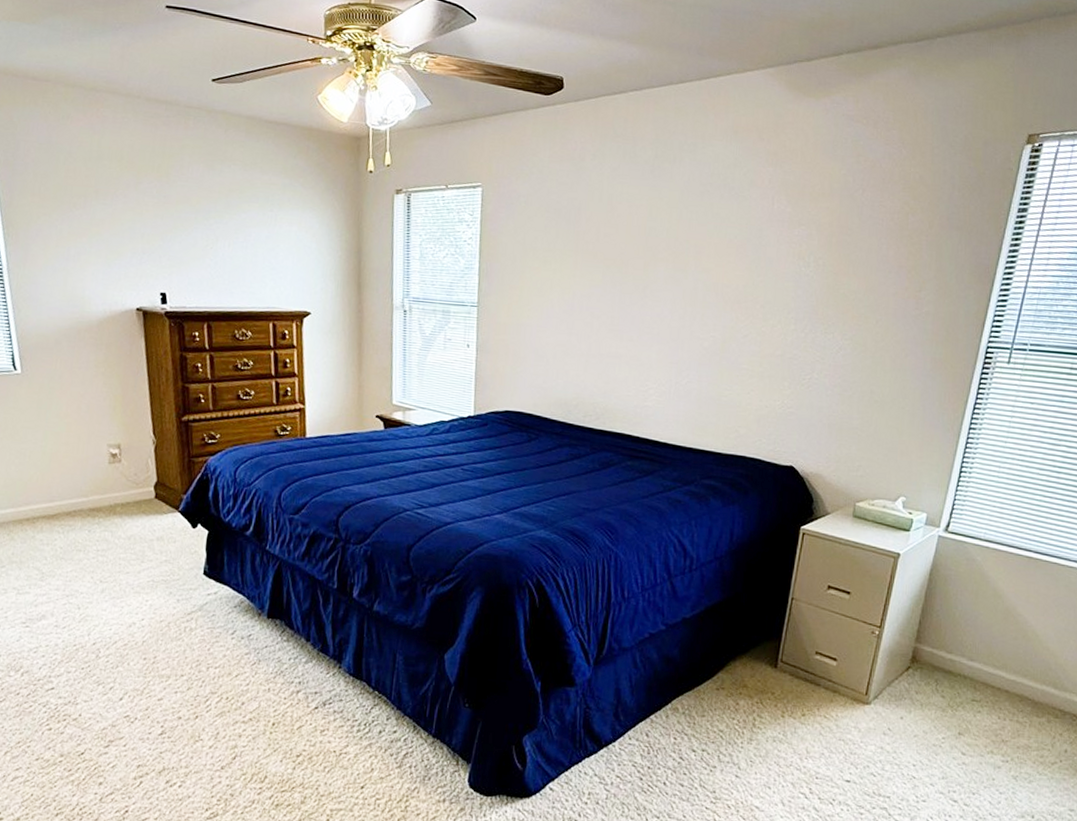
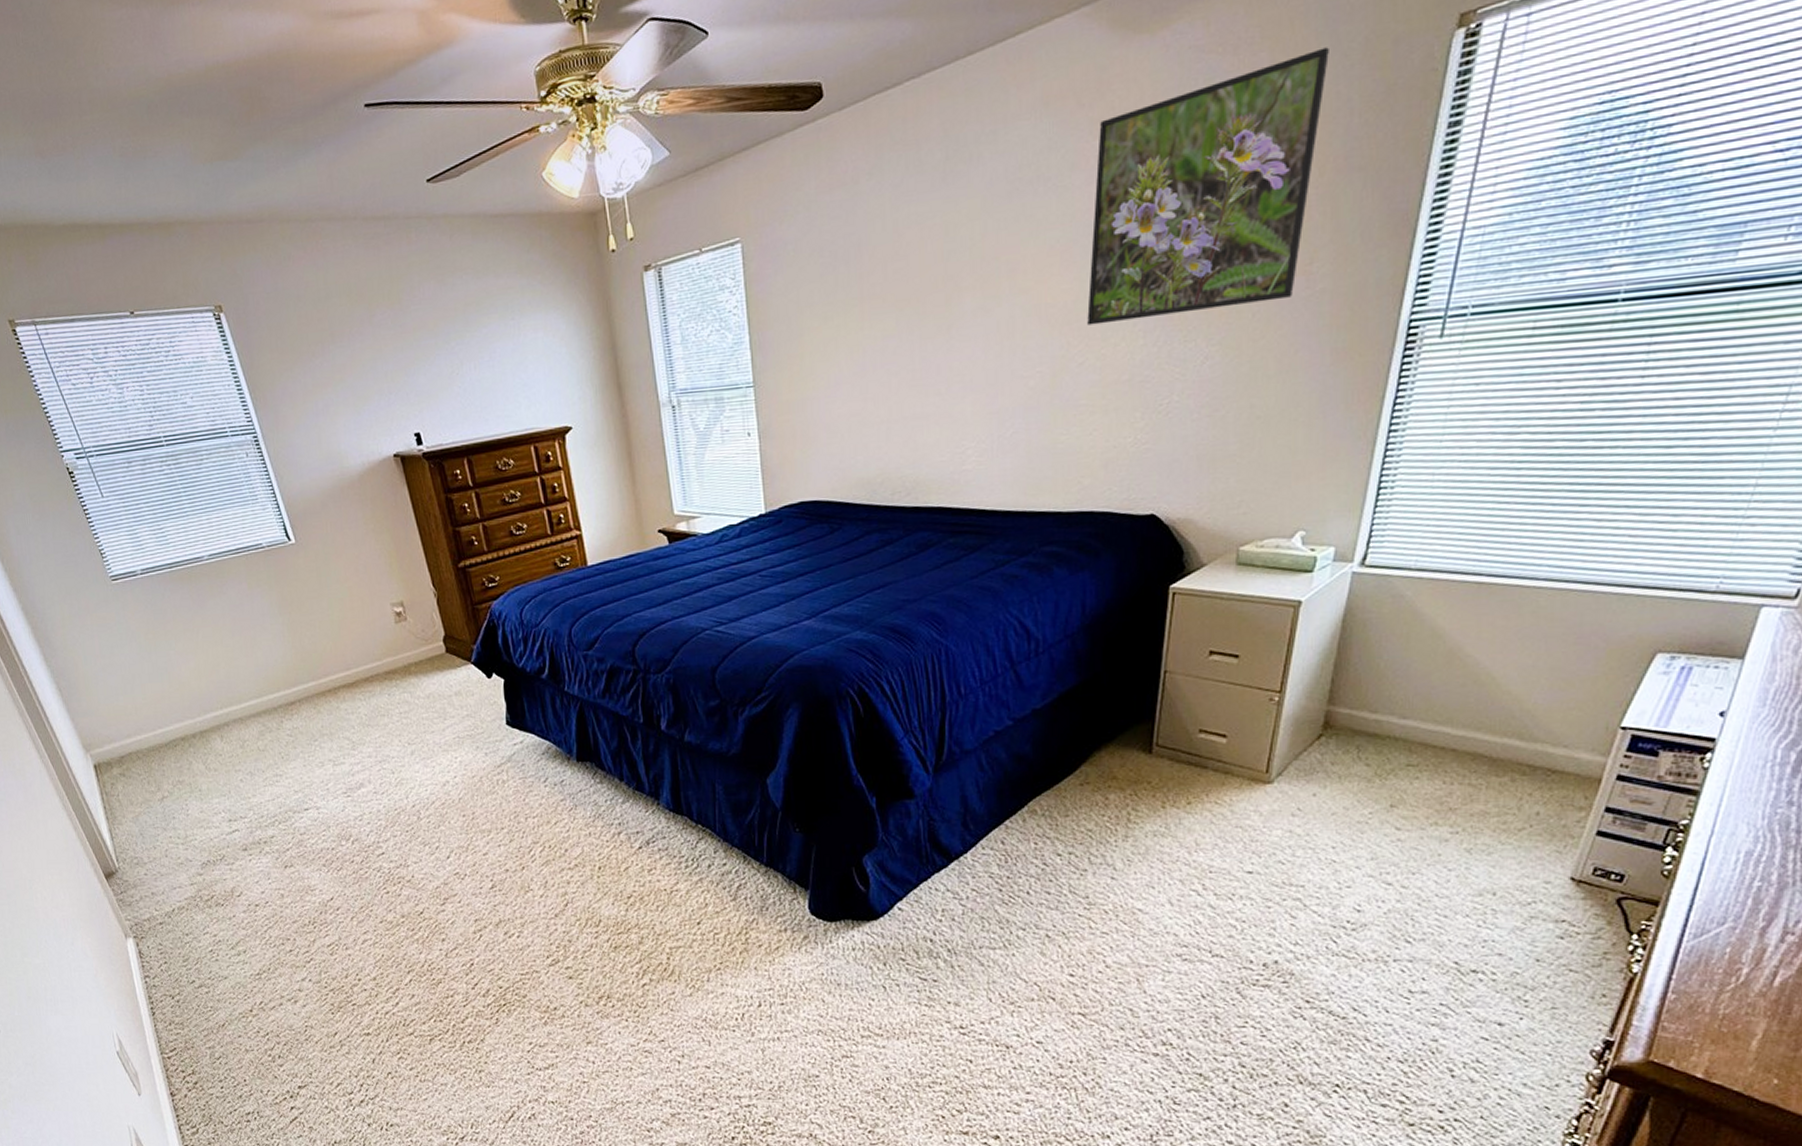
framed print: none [753,136,940,314] -> present [1087,47,1329,326]

